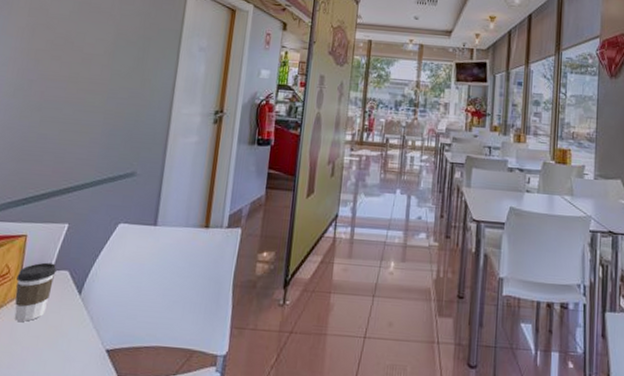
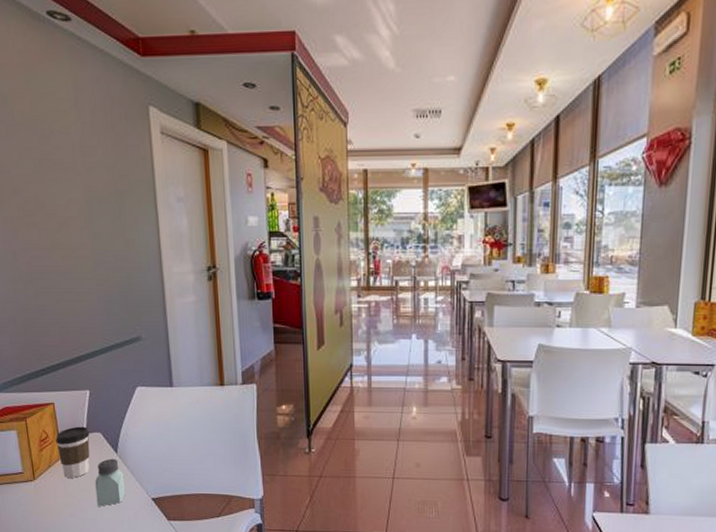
saltshaker: none [42,300,82,358] -> present [94,458,125,507]

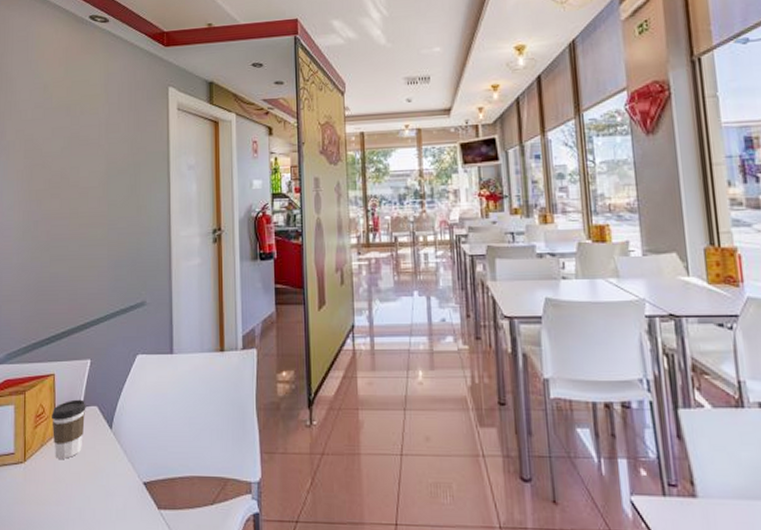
saltshaker: present [94,458,125,507] -> none [85,435,116,493]

